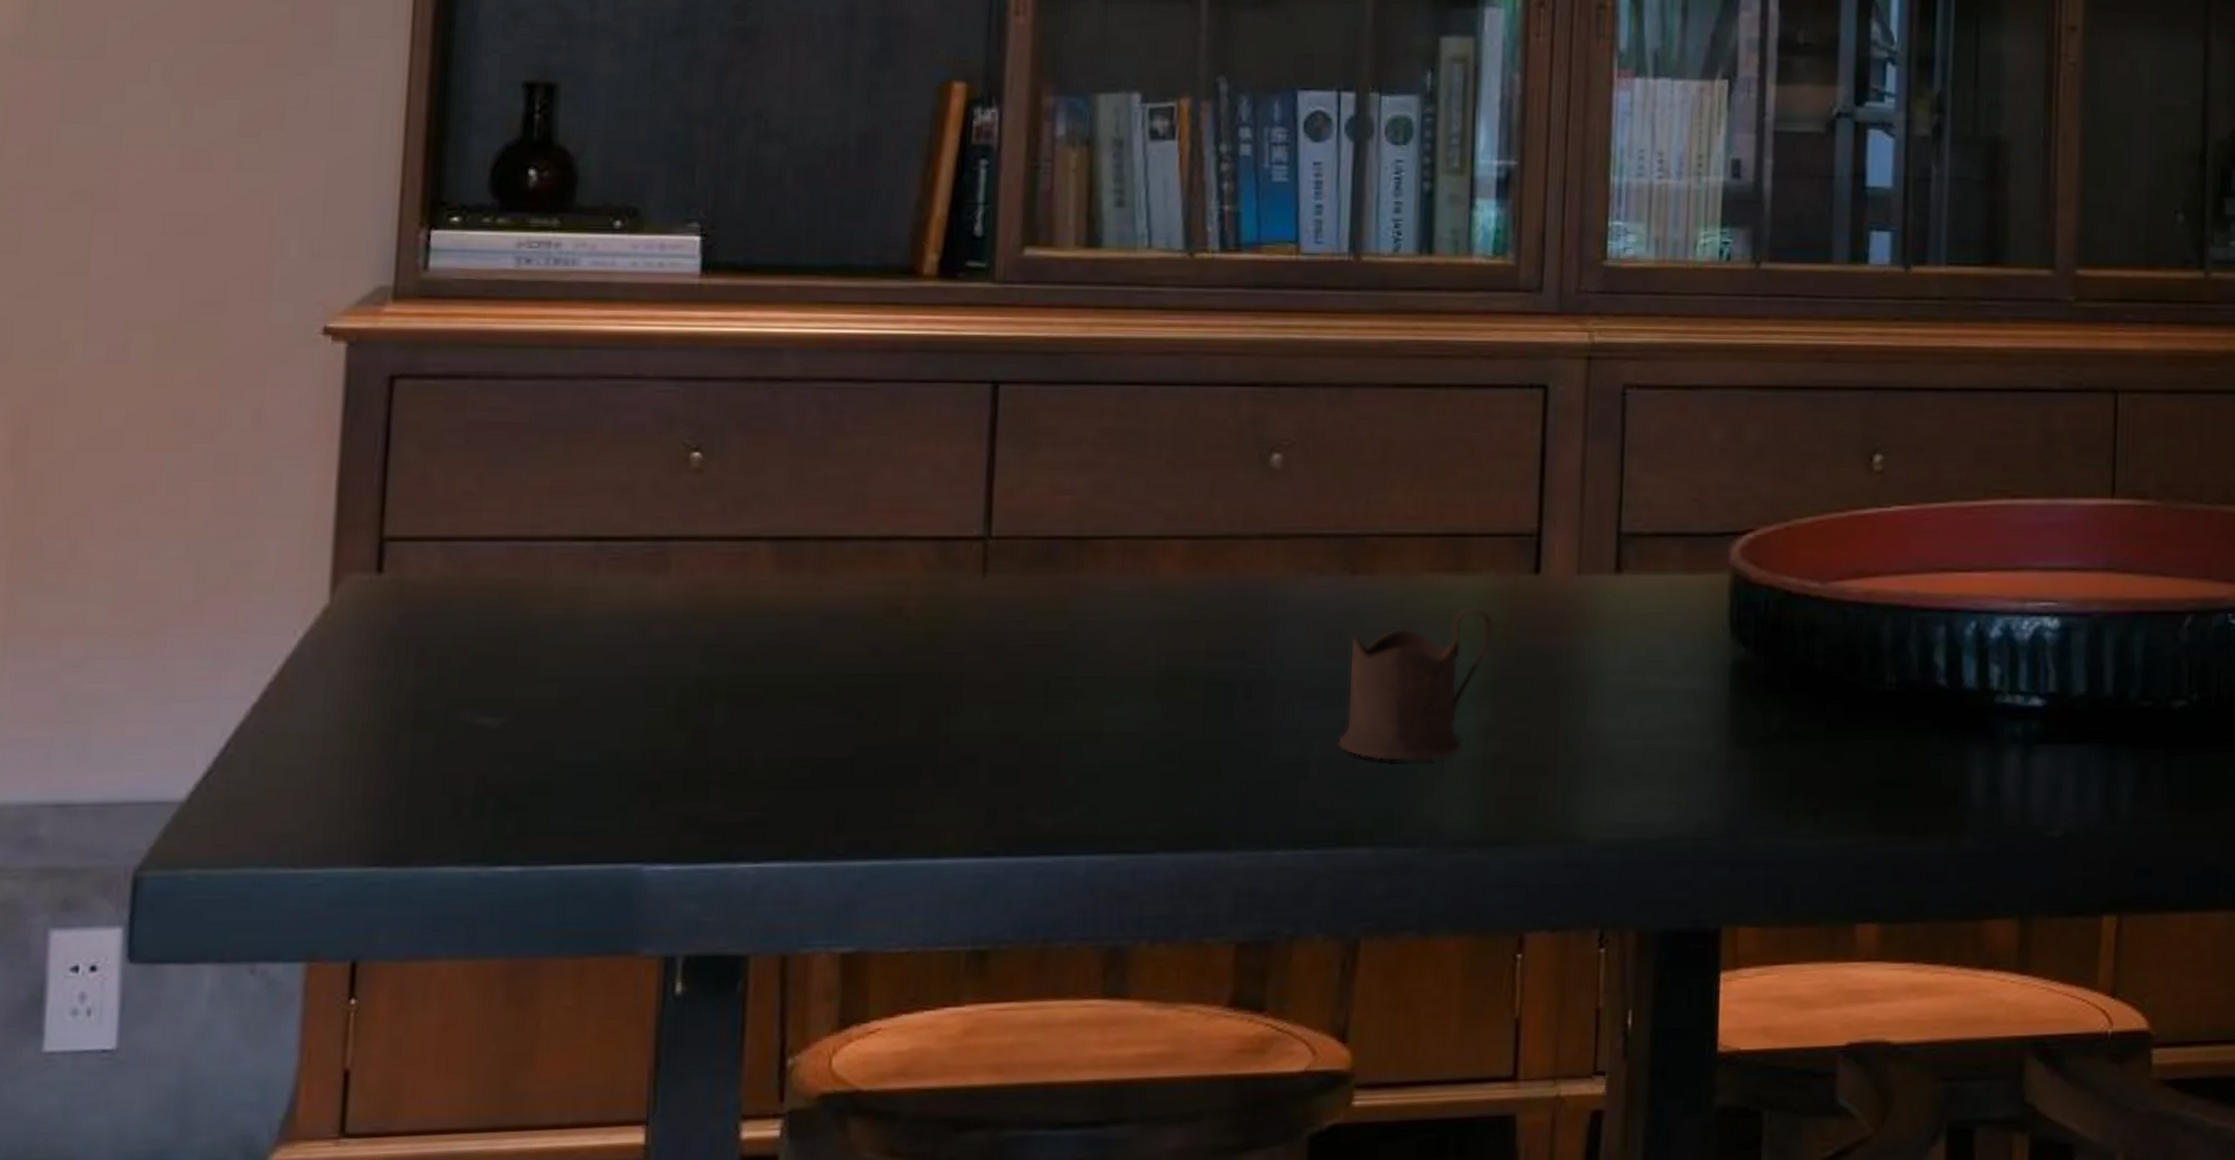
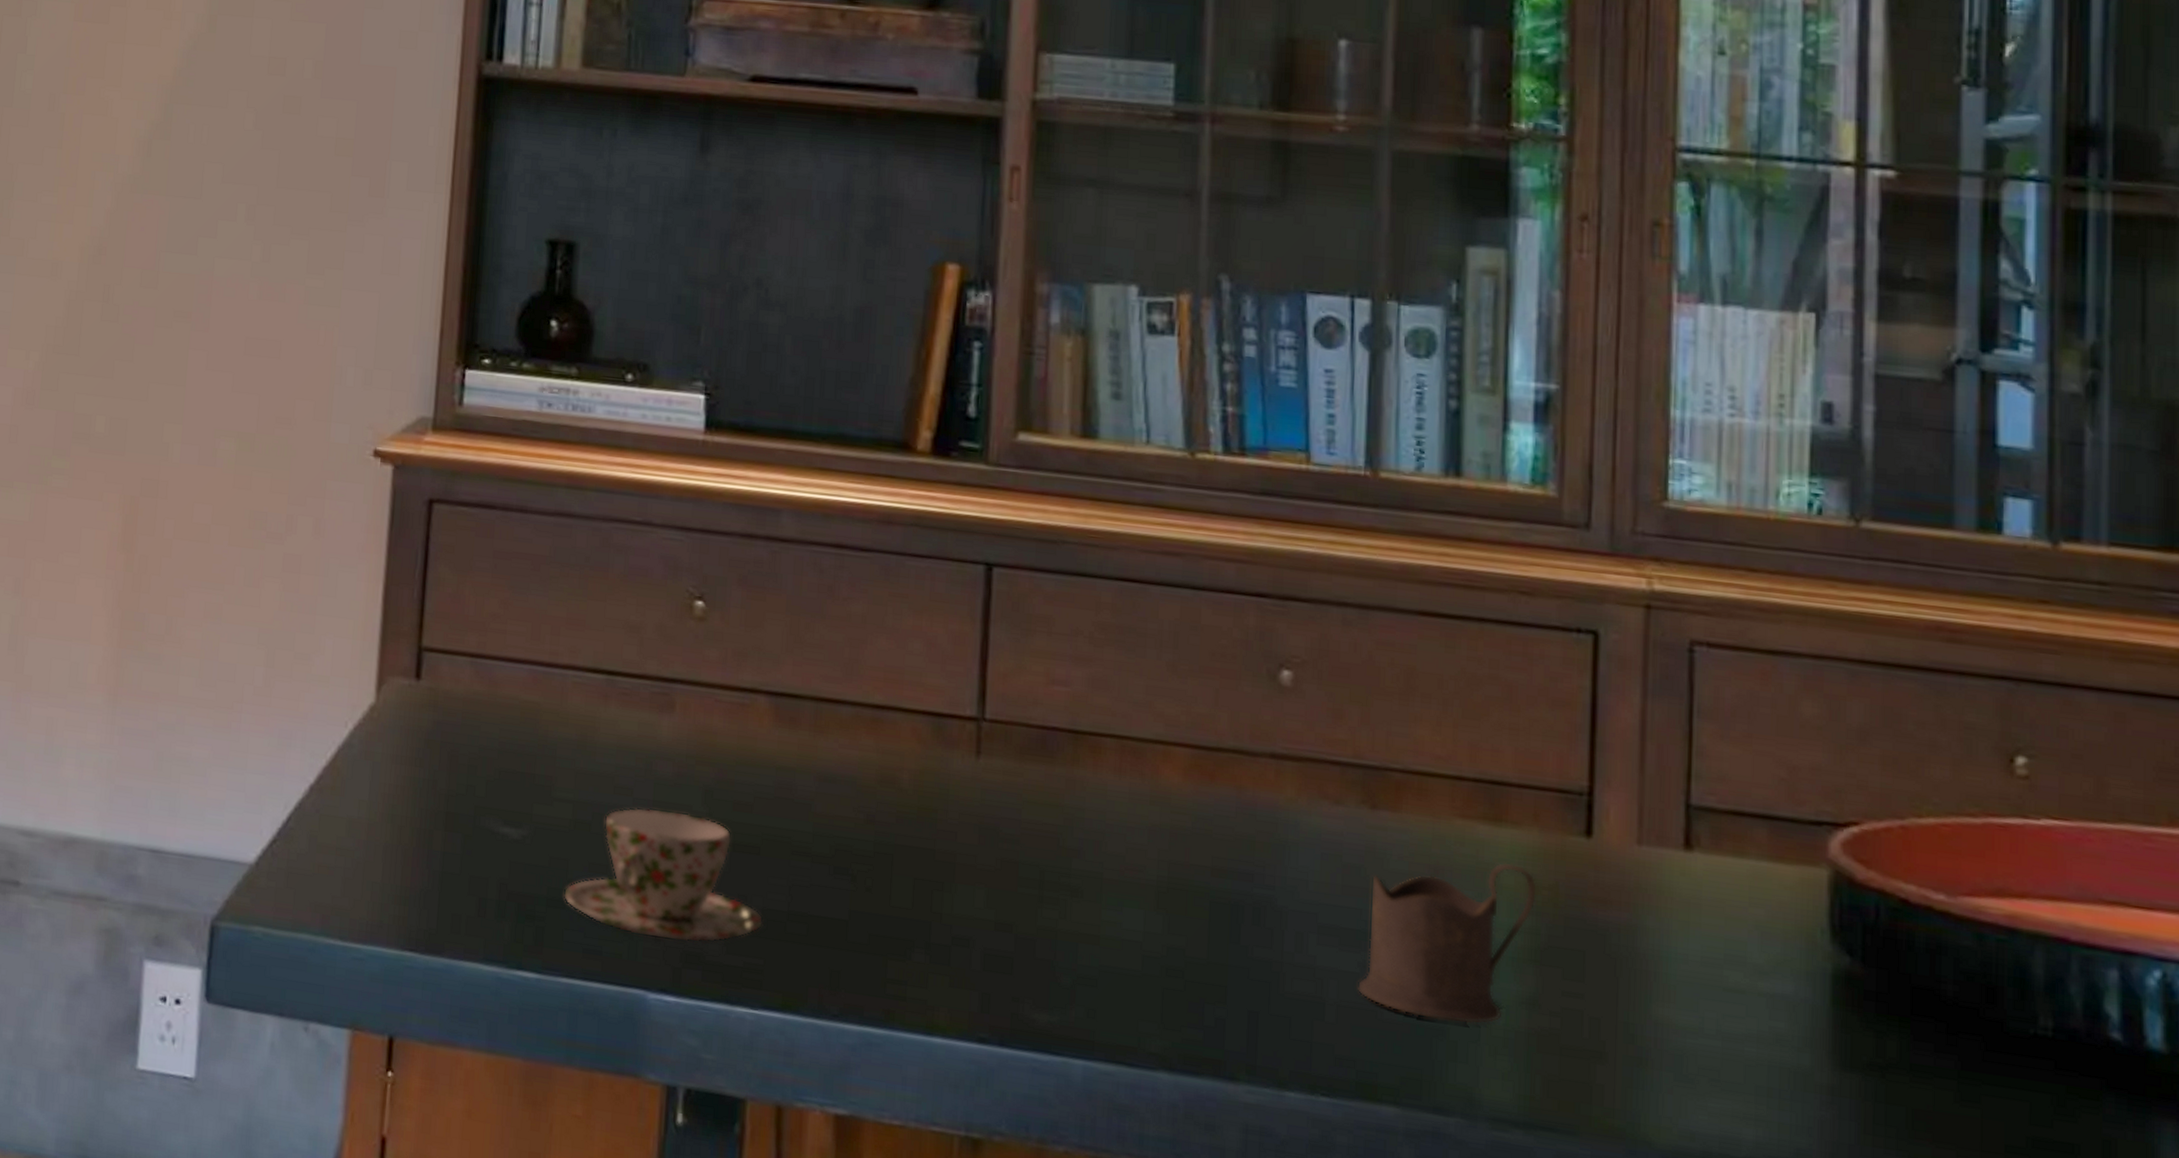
teacup: none [549,673,767,809] -> present [563,807,764,943]

